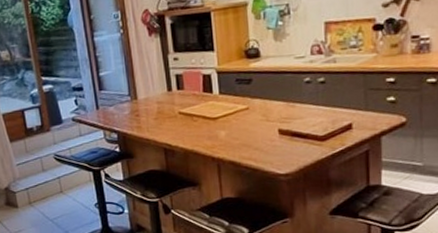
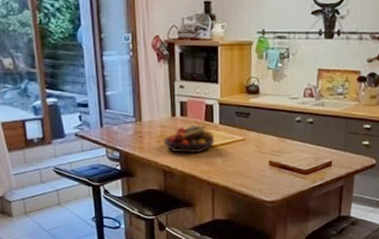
fruit bowl: none [161,96,216,129] -> present [163,123,215,154]

